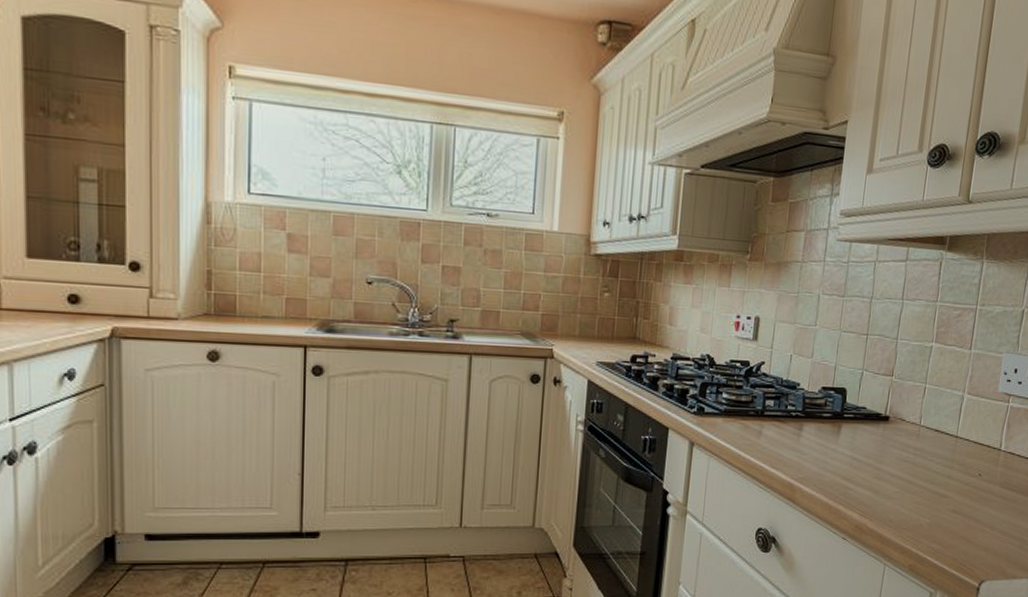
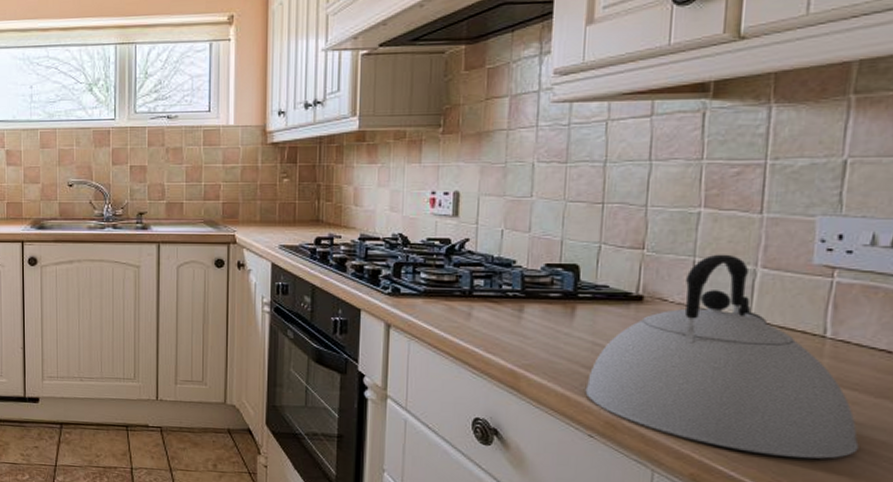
kettle: none [843,382,1013,547] -> present [585,254,859,459]

